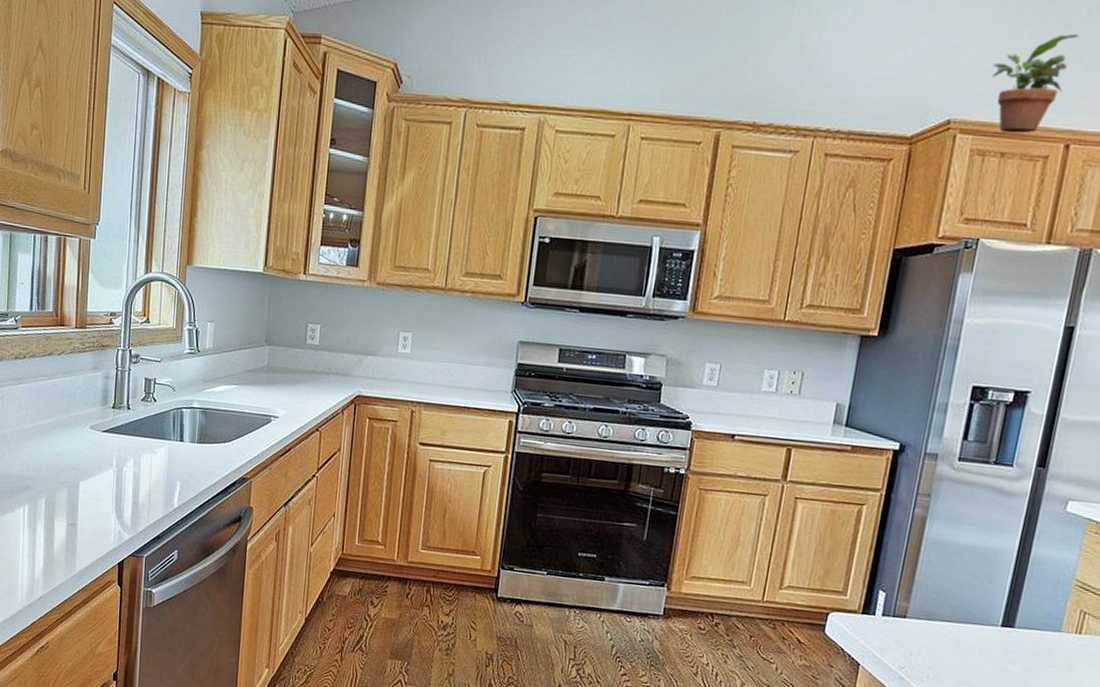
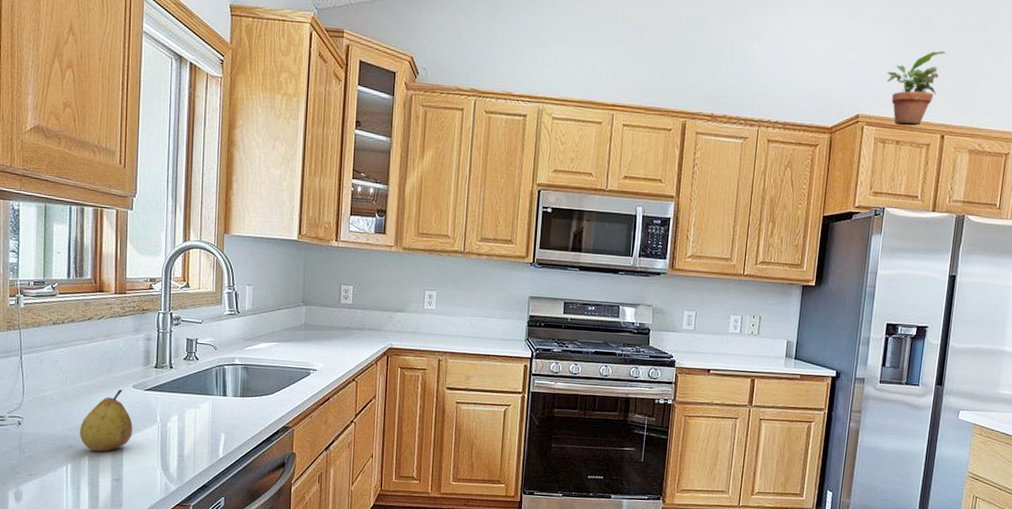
fruit: none [37,430,89,495] -> present [80,389,133,452]

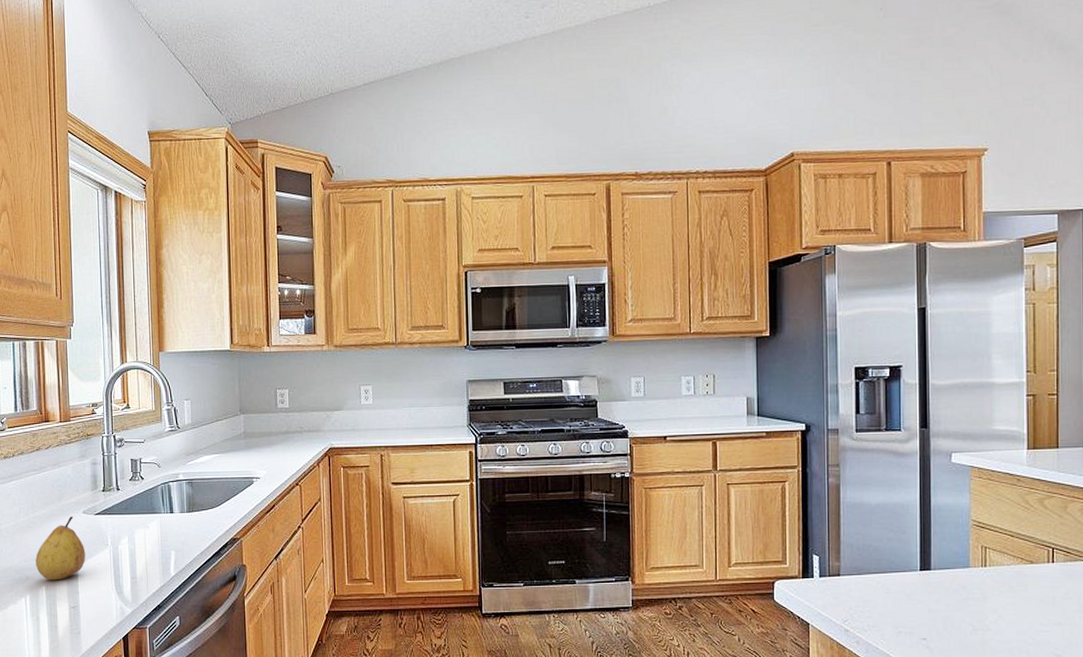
potted plant: present [887,50,947,127] -> none [818,75,881,158]

